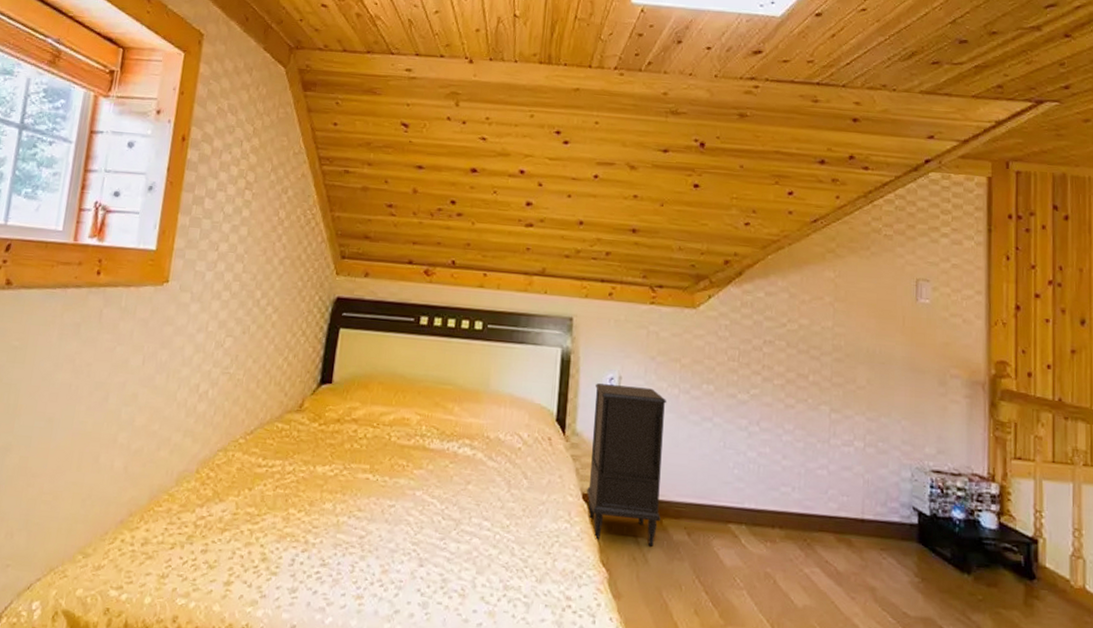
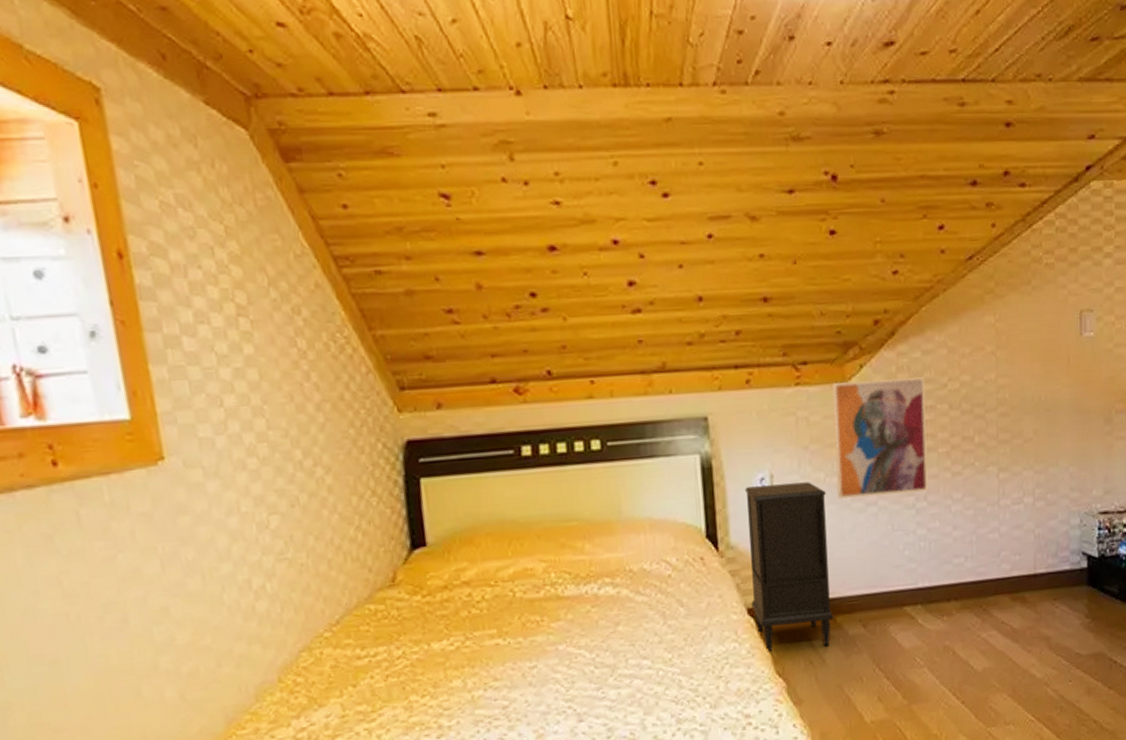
wall art: none [677,306,766,418] -> present [831,377,928,499]

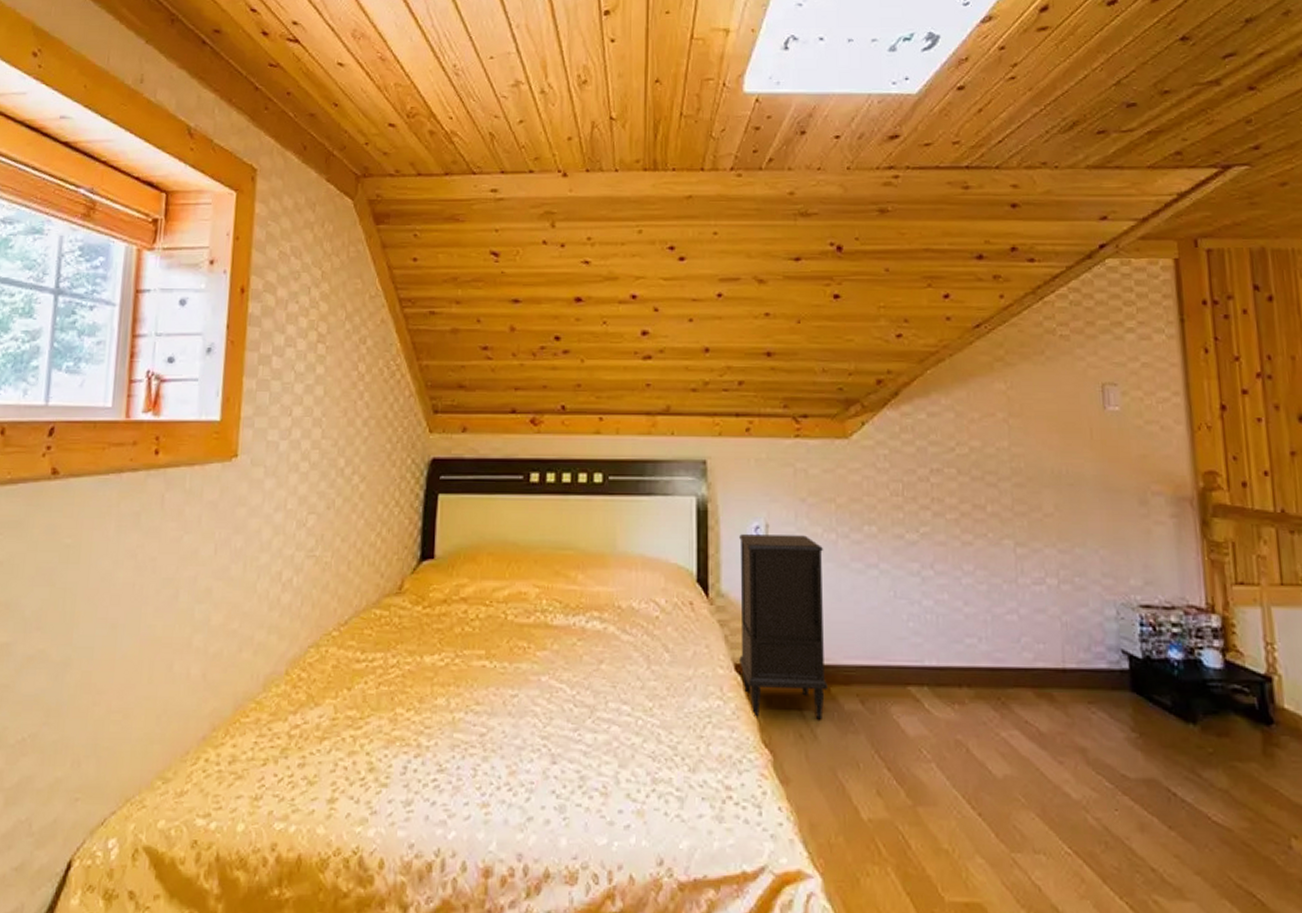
wall art: present [831,377,928,499] -> none [832,437,935,560]

